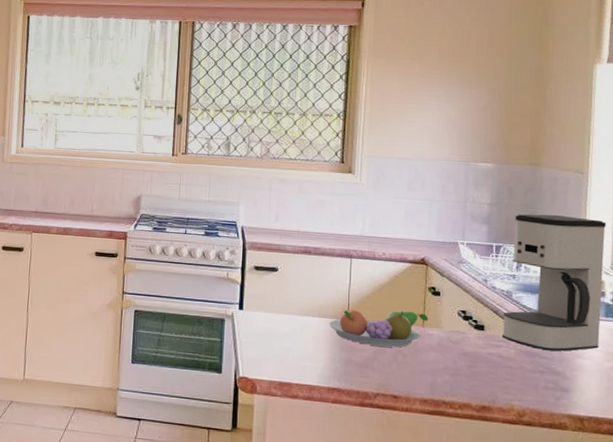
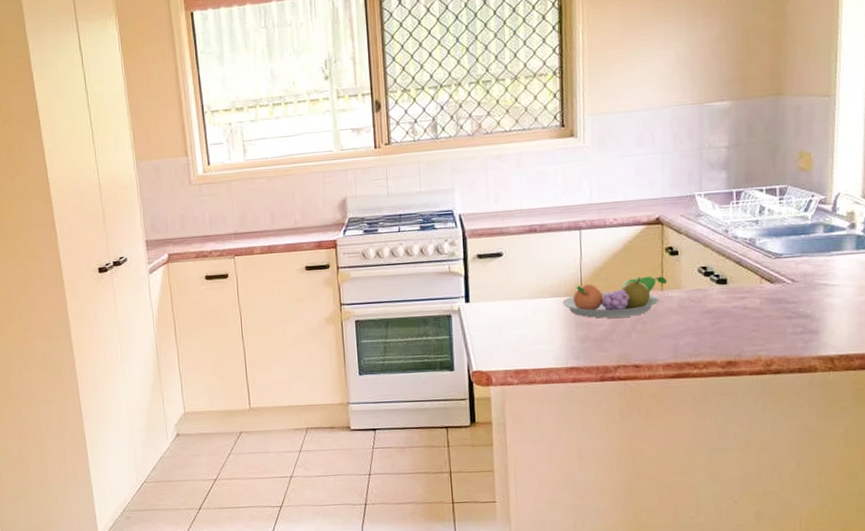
coffee maker: present [503,214,606,352] -> none [746,145,856,295]

